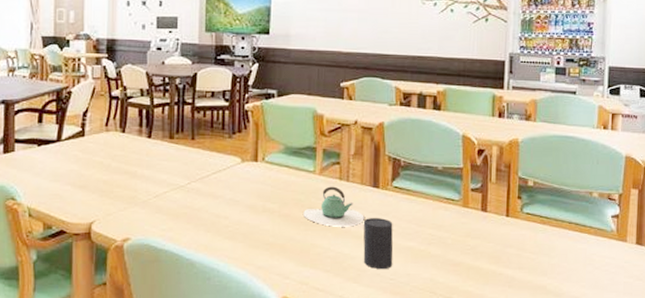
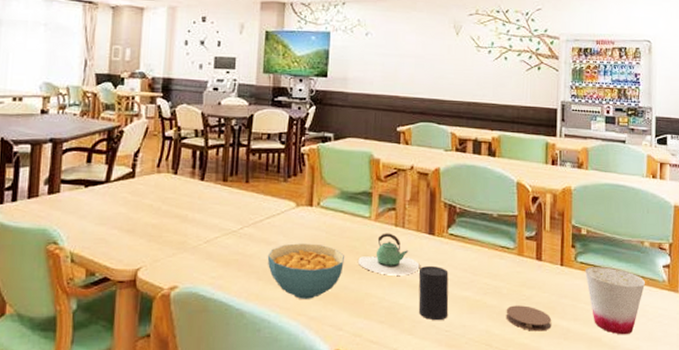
cereal bowl: none [214,197,291,250] -> present [267,243,345,299]
coaster: none [450,255,497,280] -> present [506,305,552,331]
cup: none [531,216,592,283] -> present [585,266,645,335]

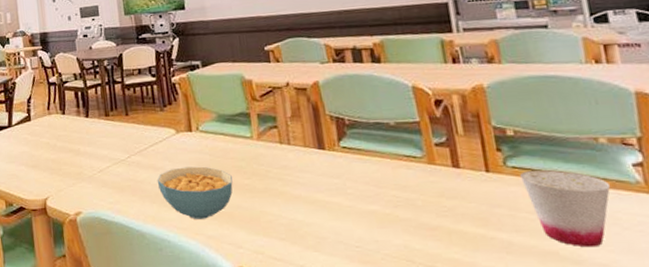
teapot: present [358,233,420,275] -> none [247,150,315,193]
cup: present [418,265,449,321] -> none [314,180,356,237]
coaster: present [506,305,552,331] -> none [424,217,488,245]

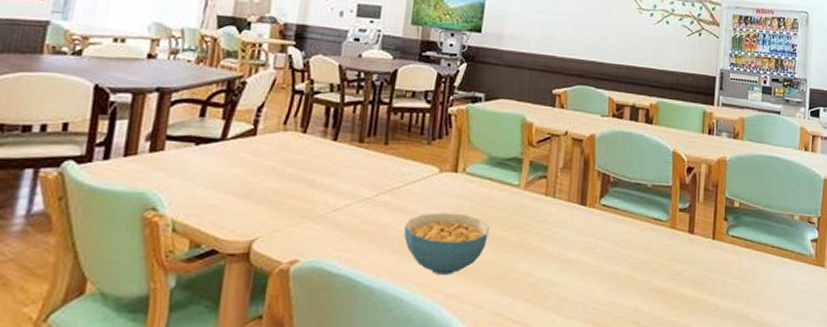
cup: present [520,169,610,248] -> none [736,239,793,311]

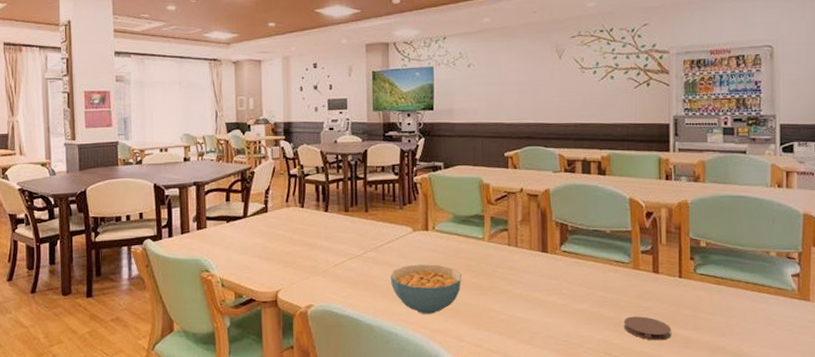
coaster: none [655,281,702,308] -> present [623,316,672,341]

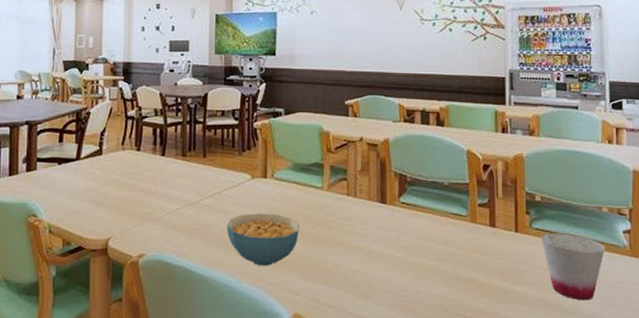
coaster: present [623,316,672,341] -> none [461,271,509,297]
cup: none [706,277,772,343] -> present [541,232,605,301]

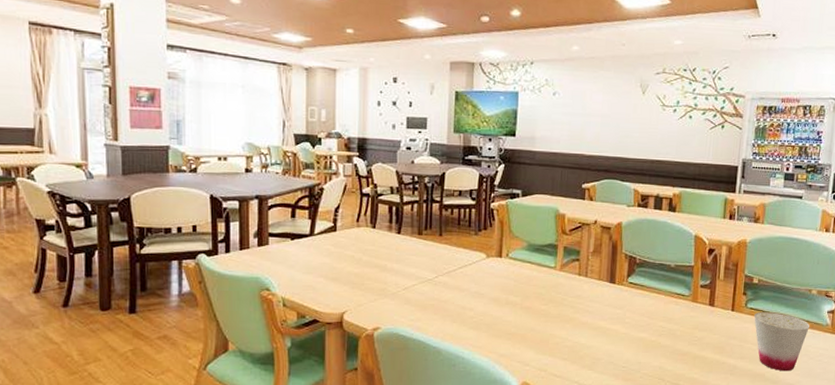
cereal bowl: present [226,213,300,266] -> none [460,290,532,339]

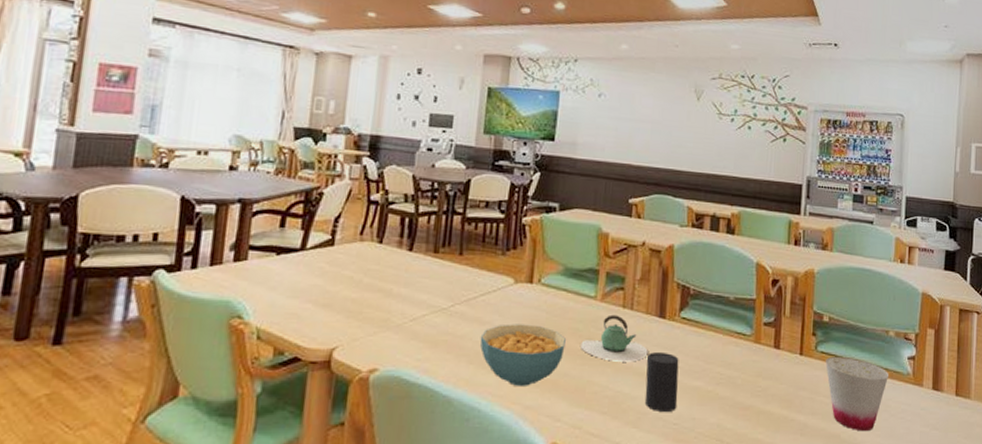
cereal bowl: none [460,290,532,339] -> present [480,324,567,386]
teapot: none [544,281,601,319] -> present [581,314,648,362]
cup: none [598,310,627,358] -> present [644,351,679,413]

